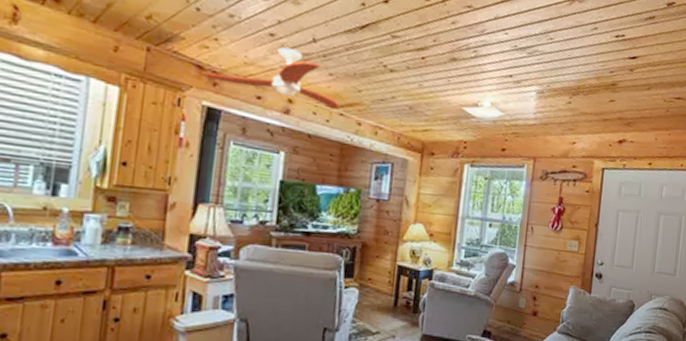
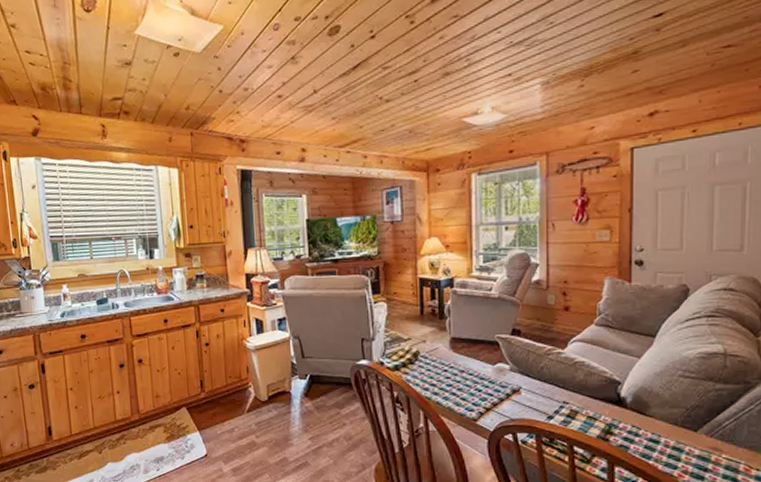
ceiling fan: present [202,47,340,109] -> none [232,104,346,149]

